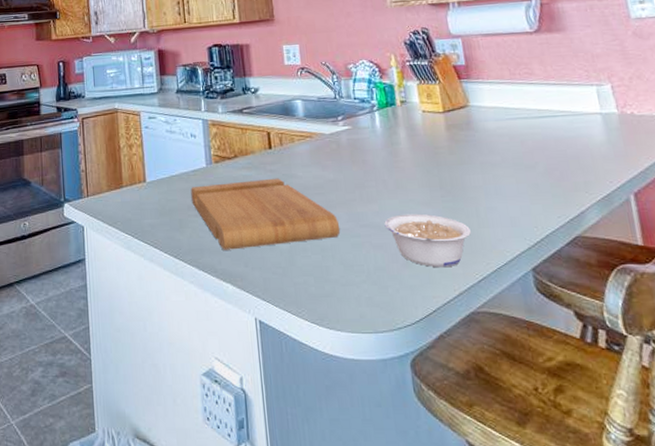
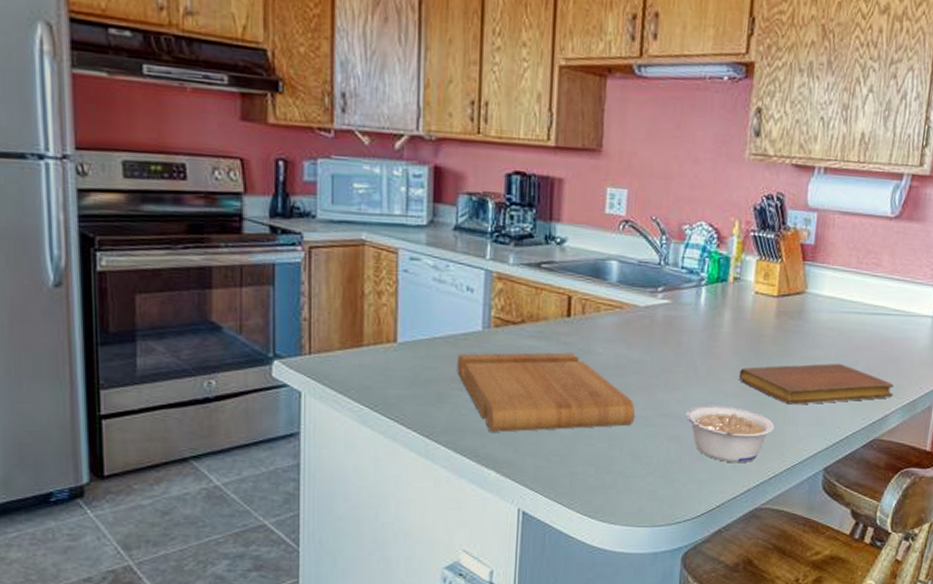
notebook: none [425,166,584,208] -> present [739,363,894,405]

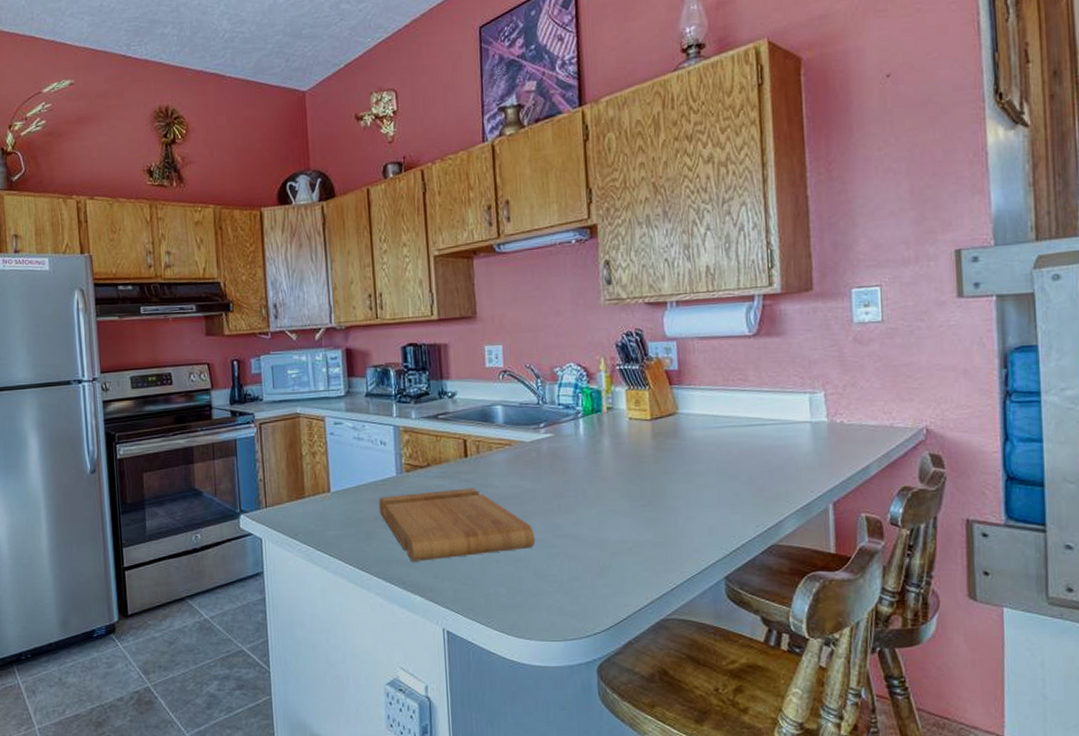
legume: present [685,405,775,463] -> none [581,523,669,577]
notebook: present [739,363,894,405] -> none [626,476,784,518]

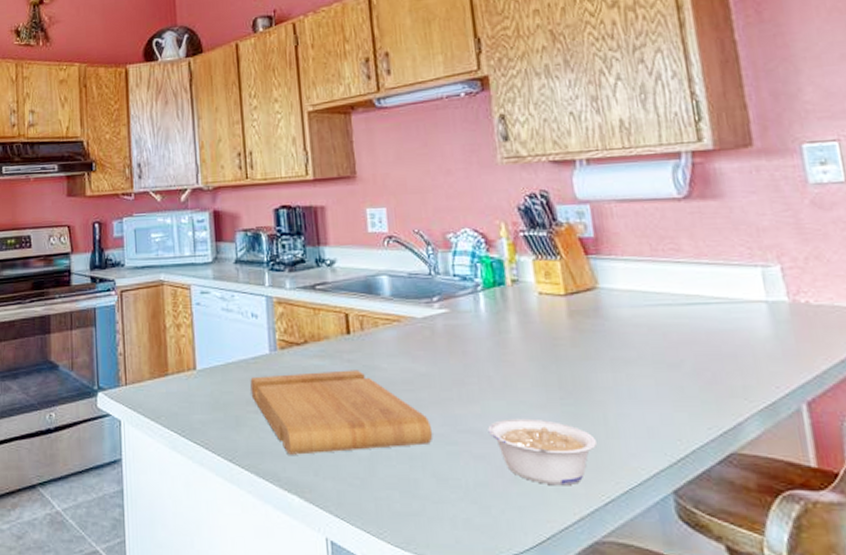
legume: none [581,523,669,577] -> present [487,418,598,486]

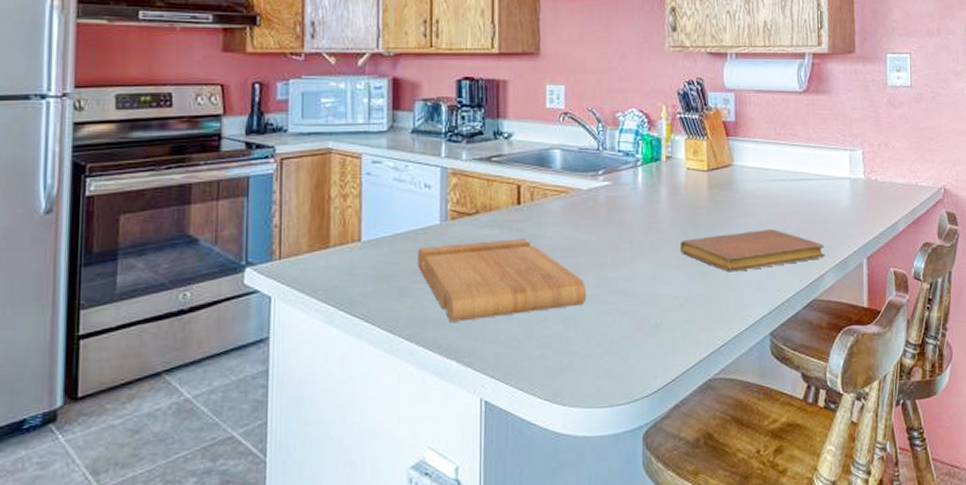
legume: present [487,418,598,486] -> none [634,278,719,335]
notebook: none [540,364,743,415] -> present [681,229,825,272]

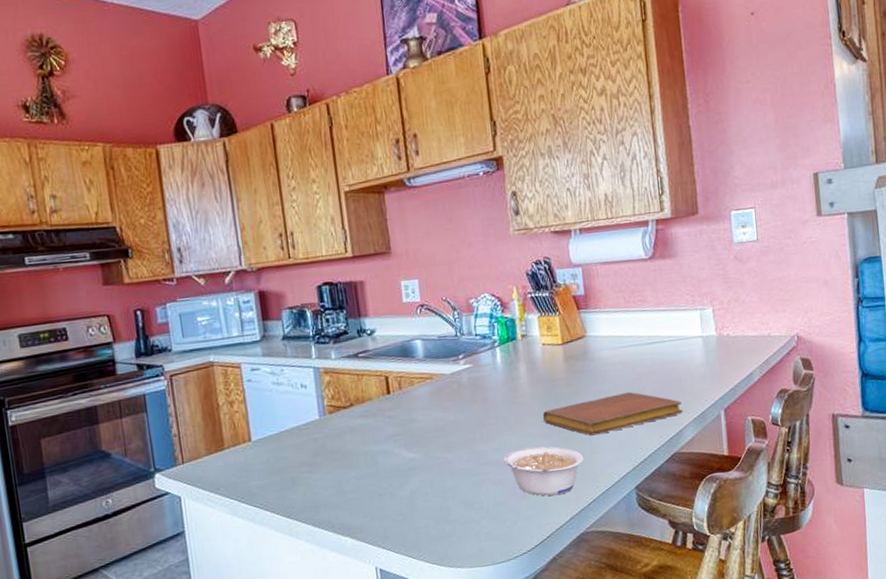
cutting board: present [418,238,587,322] -> none [303,424,461,504]
legume: none [634,278,719,335] -> present [503,446,584,496]

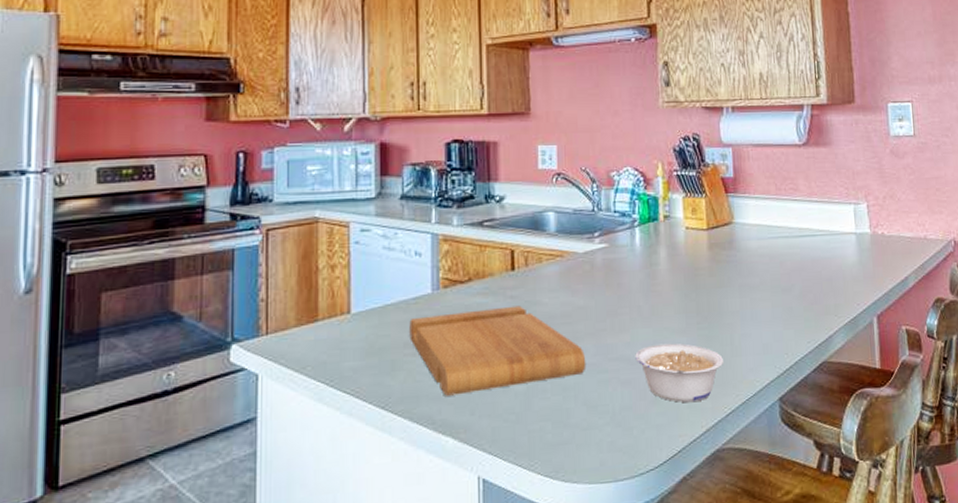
cutting board: none [303,424,461,504] -> present [409,305,586,396]
notebook: present [543,392,683,436] -> none [682,289,834,336]

